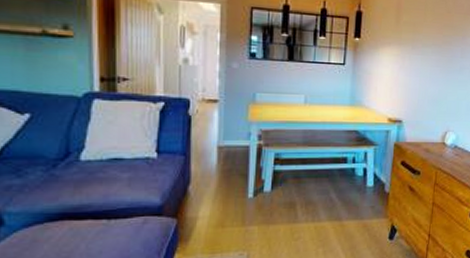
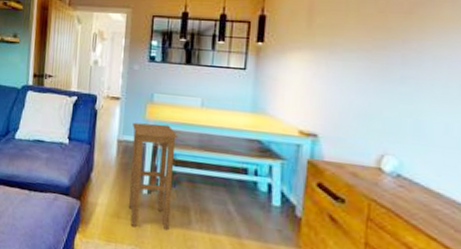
stool: none [233,124,282,233] -> present [128,122,178,231]

